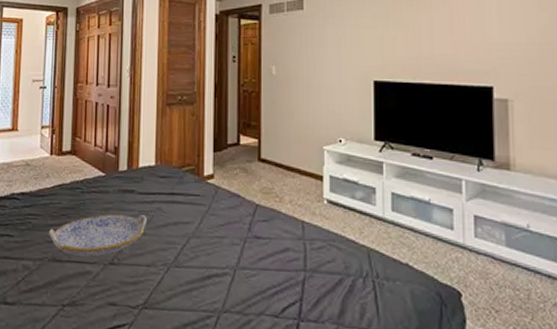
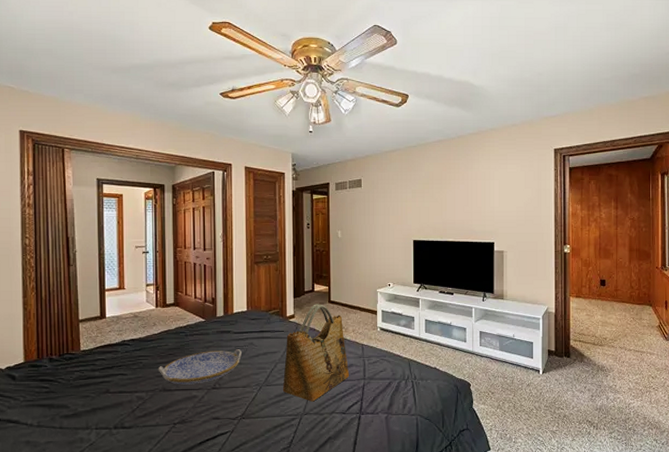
grocery bag: none [196,161,285,296] -> present [282,304,350,402]

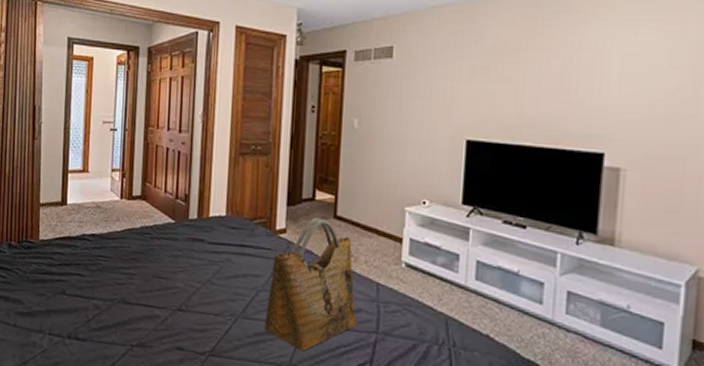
serving tray: present [158,349,241,385] -> none [118,261,216,301]

